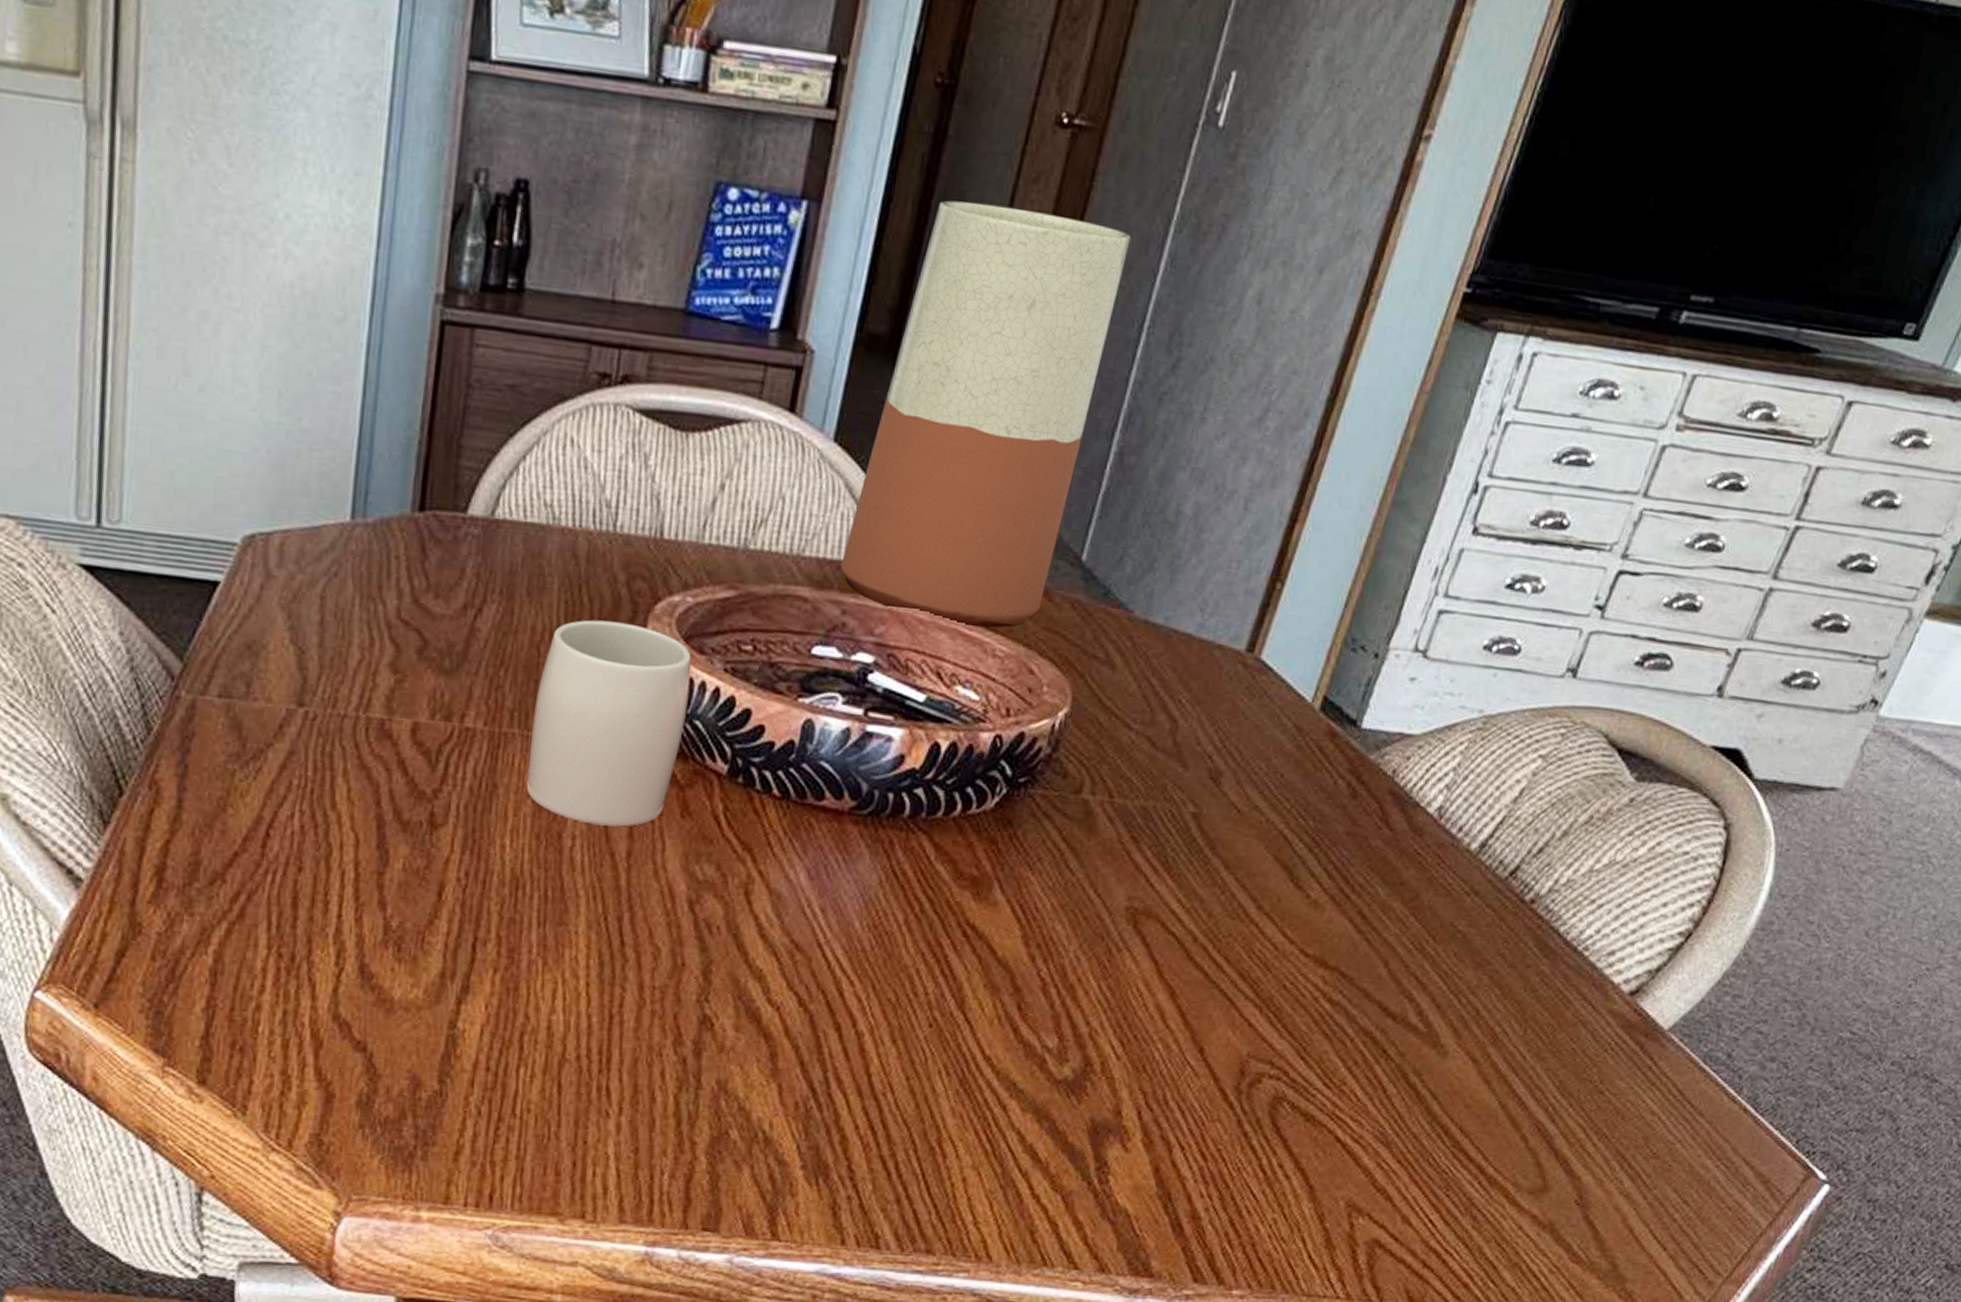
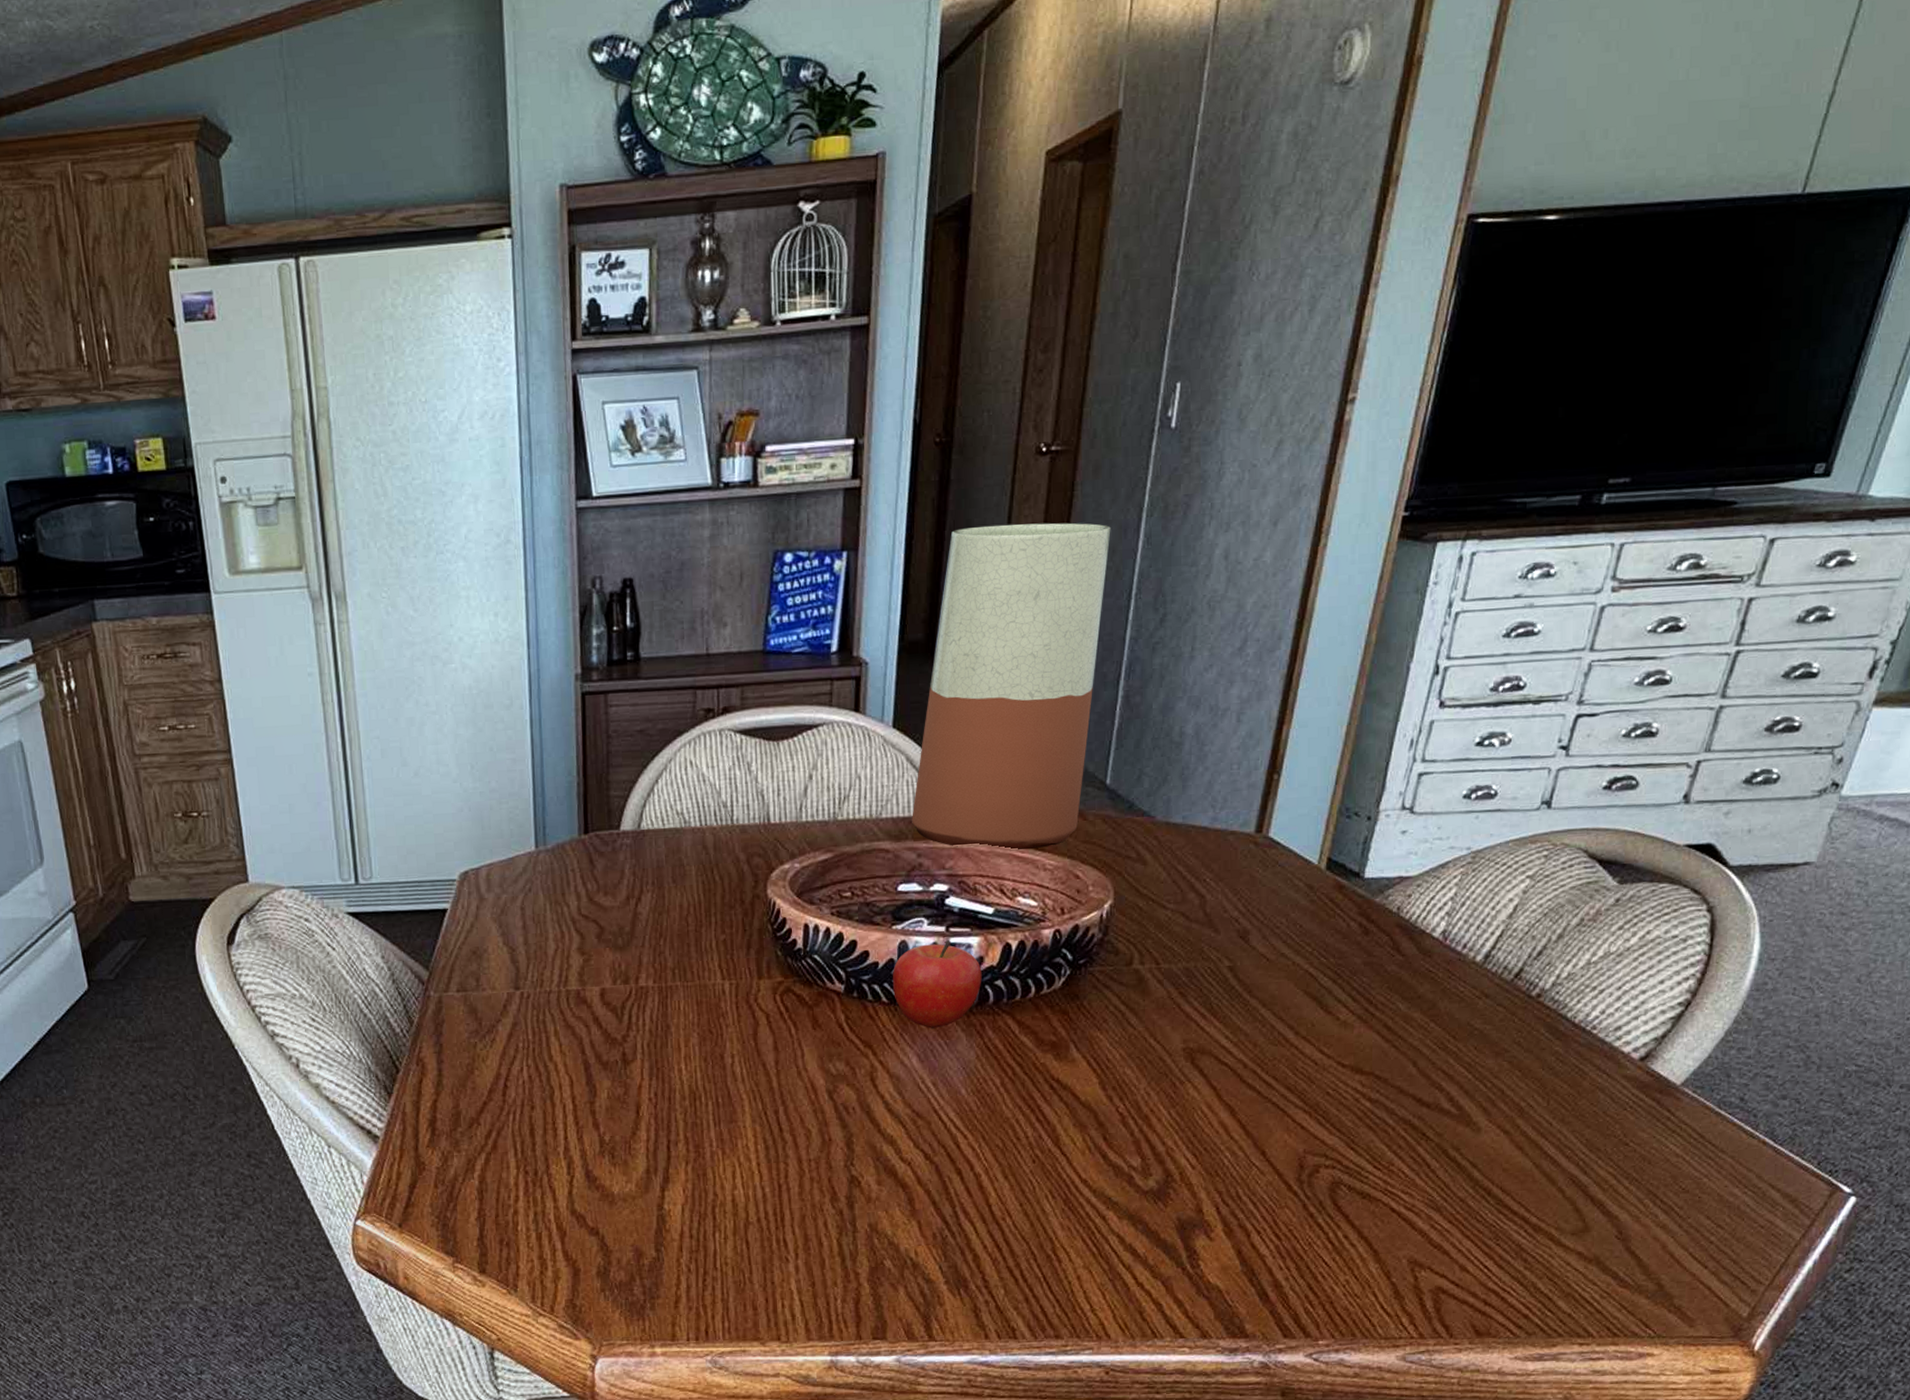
mug: present [526,619,692,827] -> none [689,890,807,1045]
fruit: none [788,726,901,838] -> present [892,939,982,1028]

